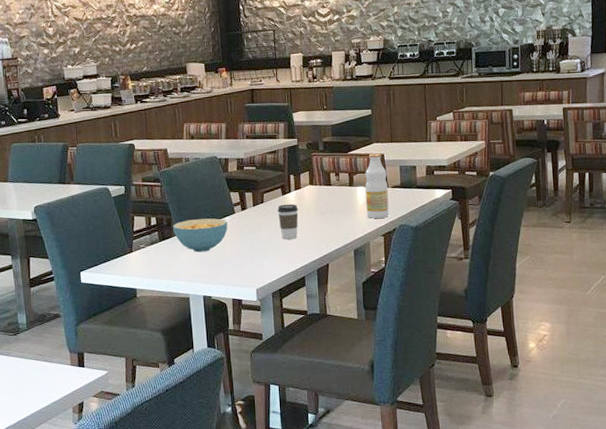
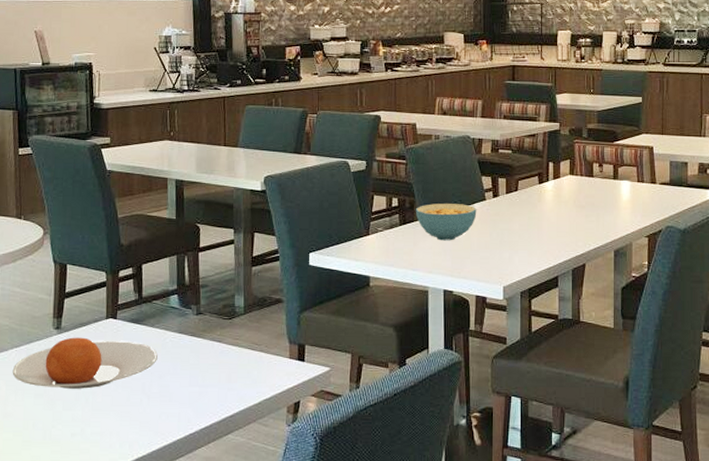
coffee cup: present [277,204,299,240] -> none [533,194,555,234]
fruit juice: present [365,153,389,219] -> none [630,145,655,217]

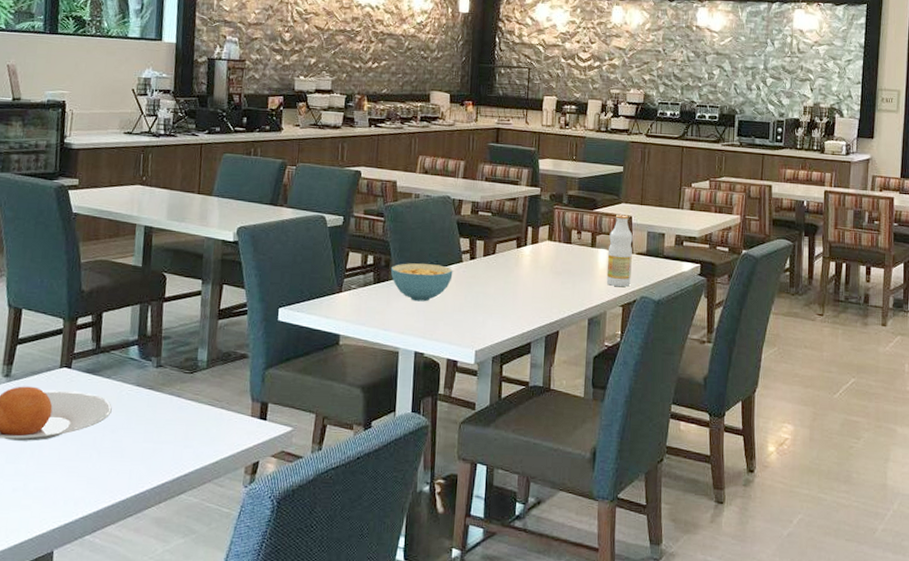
fruit juice: none [630,145,655,217] -> present [606,214,633,287]

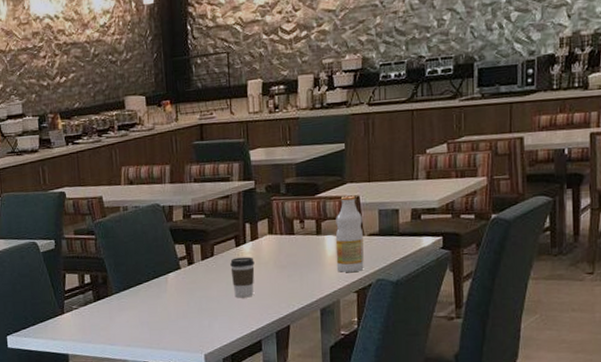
cereal bowl: present [390,263,453,302] -> none [108,274,172,314]
coffee cup: none [509,258,533,299] -> present [230,257,255,298]

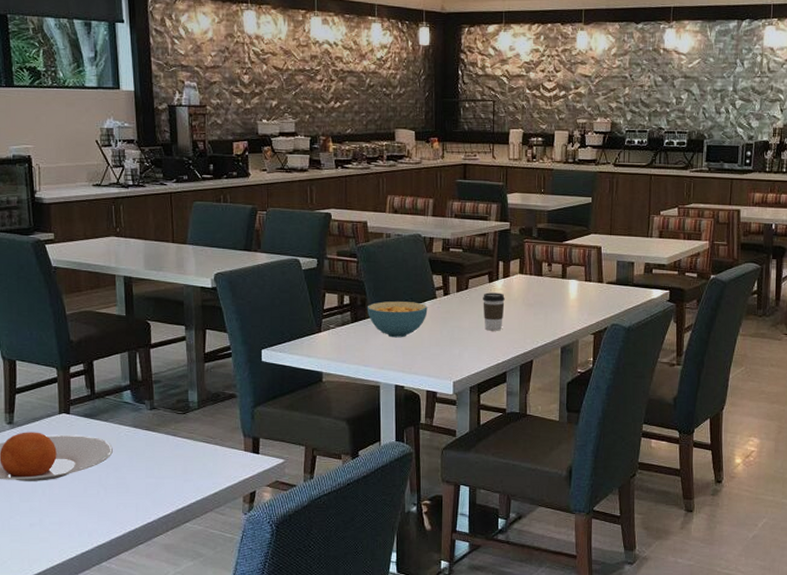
cereal bowl: none [108,274,172,314] -> present [367,301,428,338]
fruit juice: present [335,195,364,272] -> none [577,245,603,315]

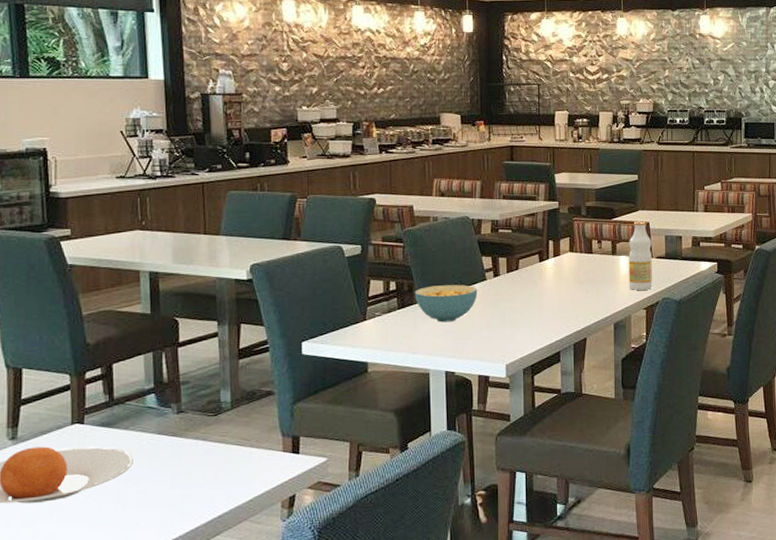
coffee cup: present [483,292,505,331] -> none [534,272,556,311]
fruit juice: none [577,245,603,315] -> present [628,221,652,290]

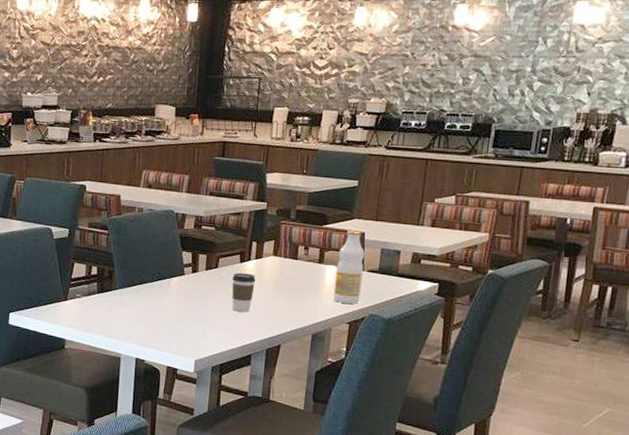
cereal bowl: present [414,285,478,323] -> none [113,274,175,312]
coffee cup: none [534,272,556,311] -> present [231,272,256,313]

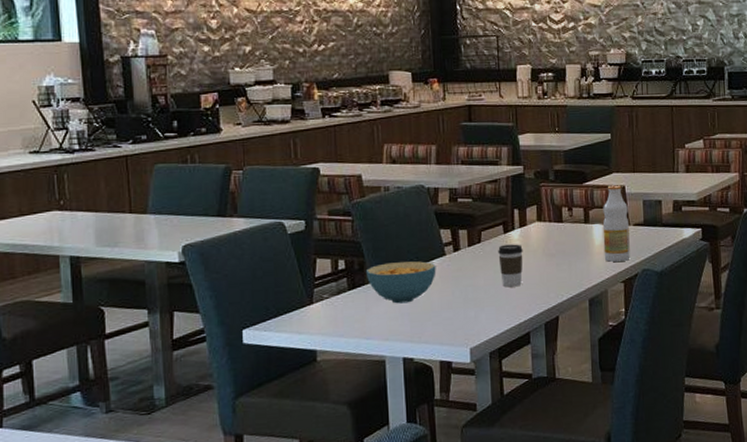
cereal bowl: none [113,274,175,312] -> present [365,261,436,304]

